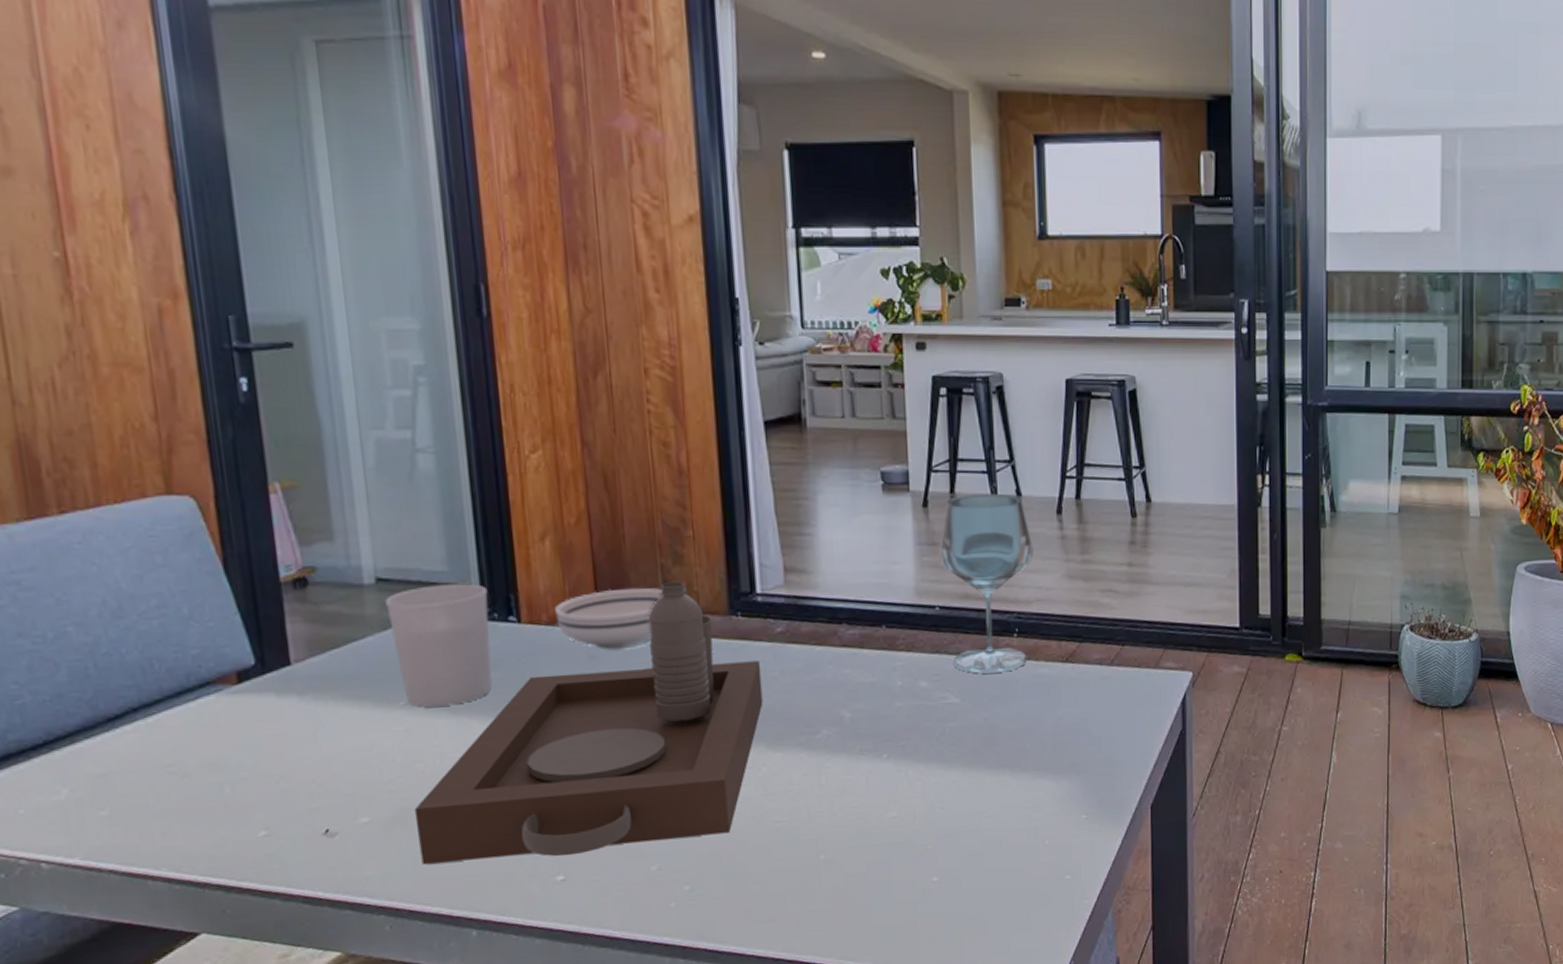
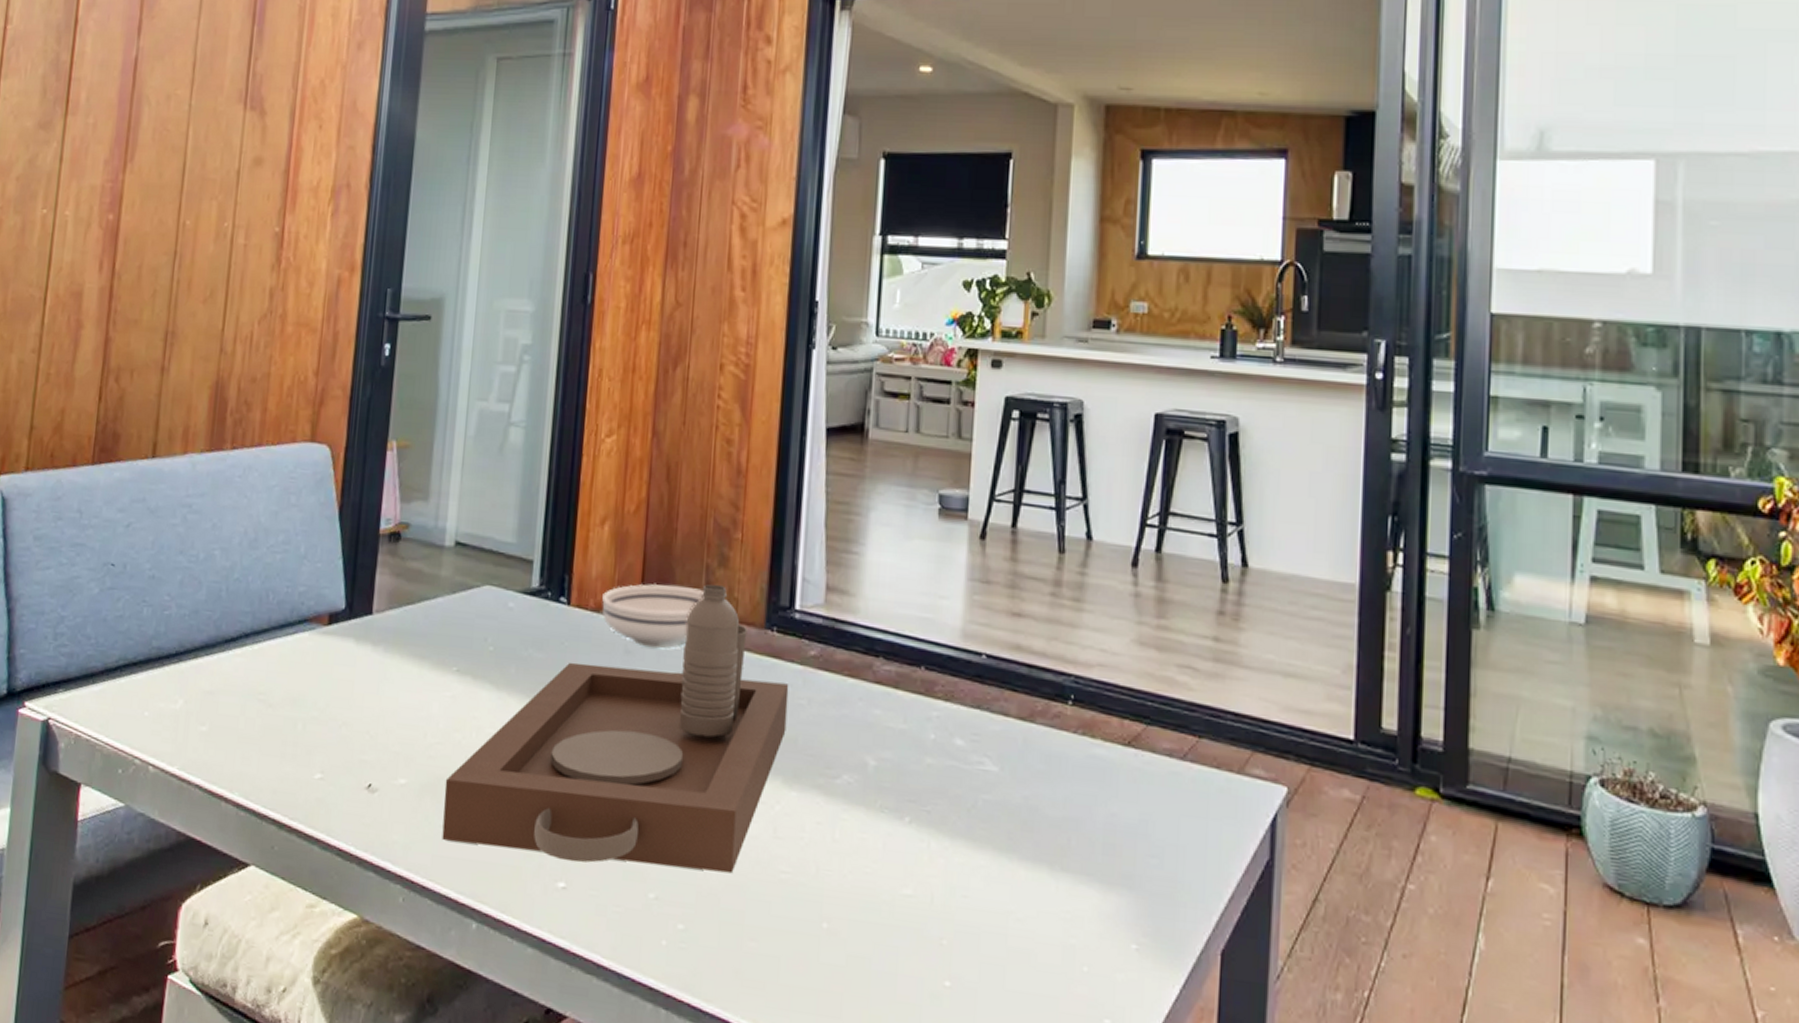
candle holder: present [385,583,492,707] -> none [458,555,547,679]
wine glass: present [938,493,1034,674] -> none [991,531,1101,745]

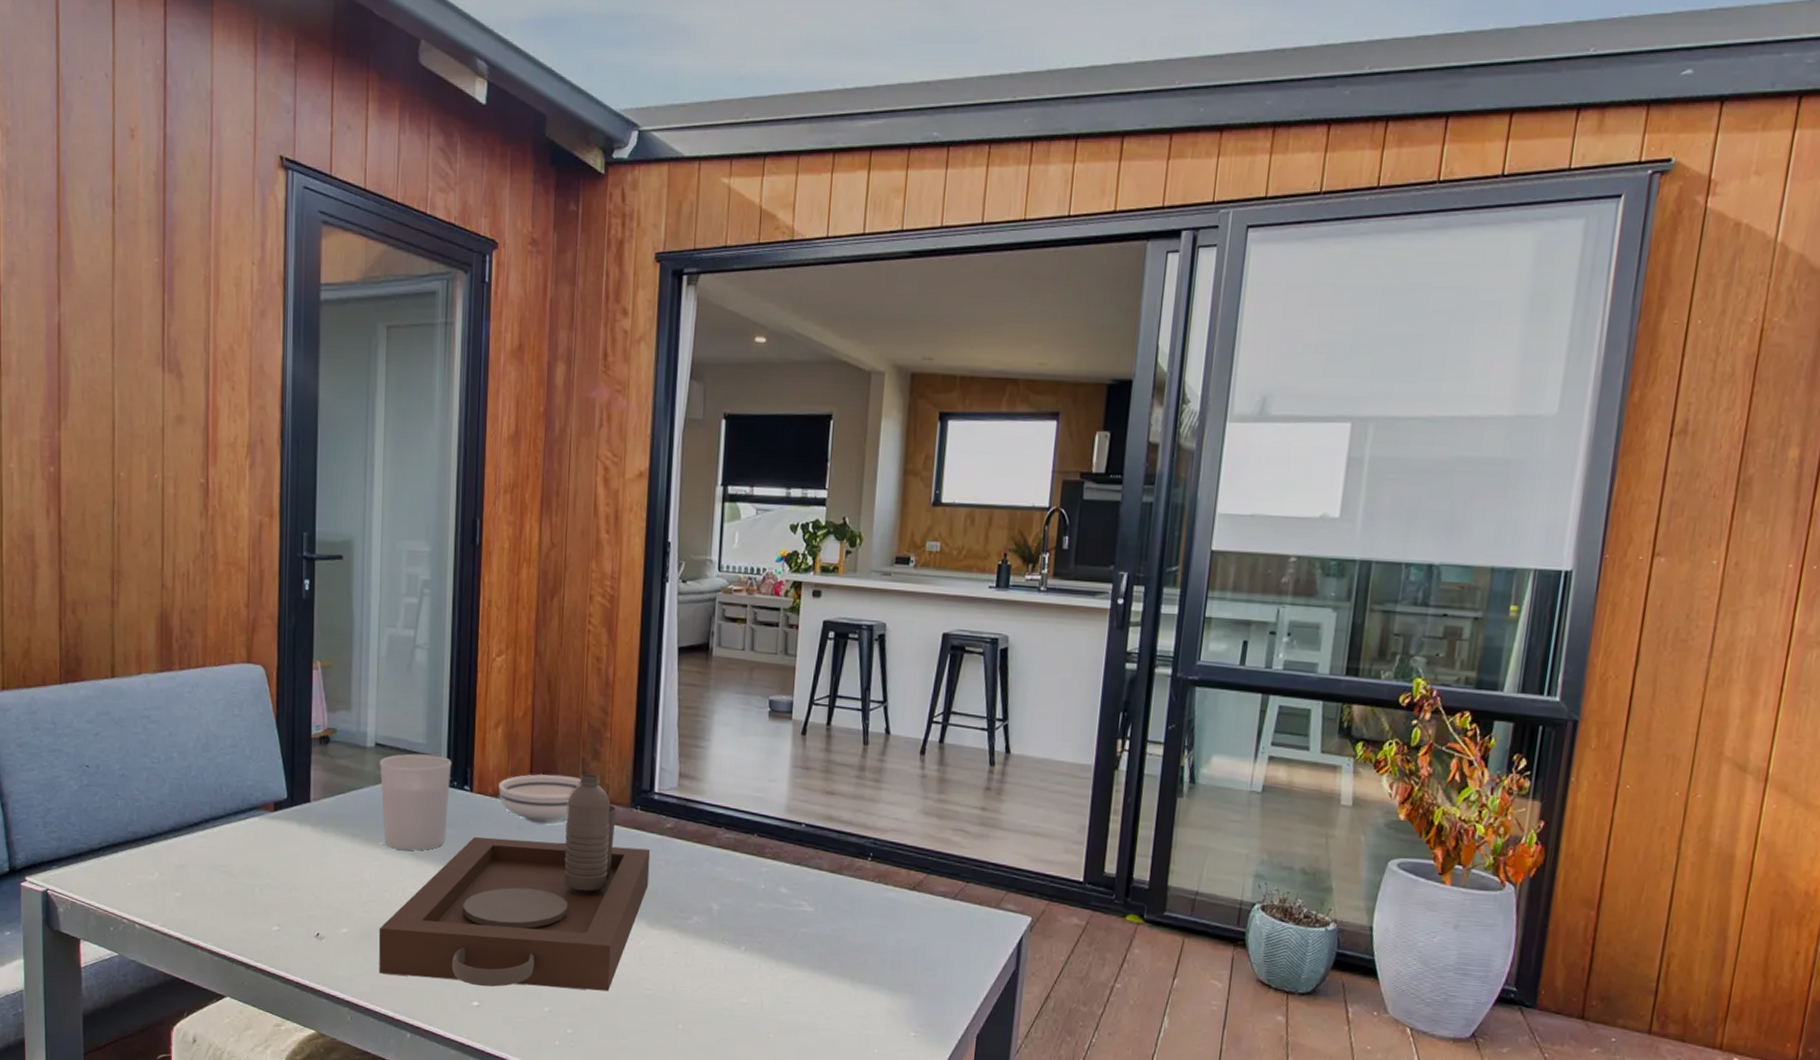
candle holder: none [458,555,547,679] -> present [380,753,452,851]

